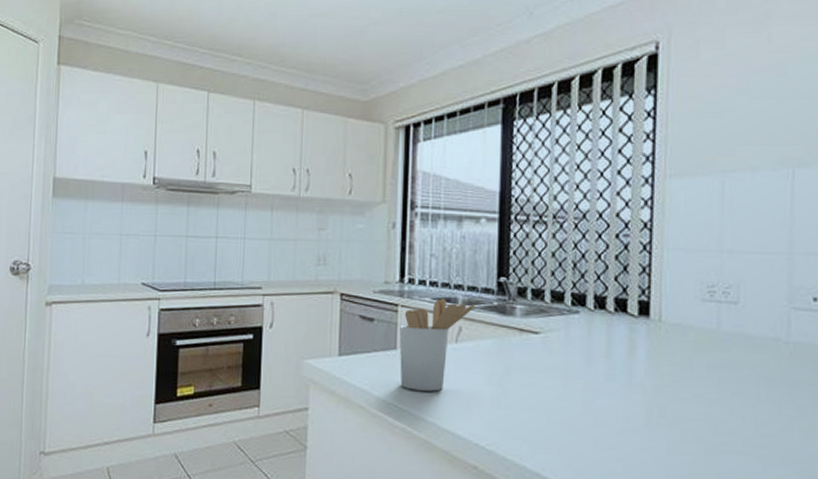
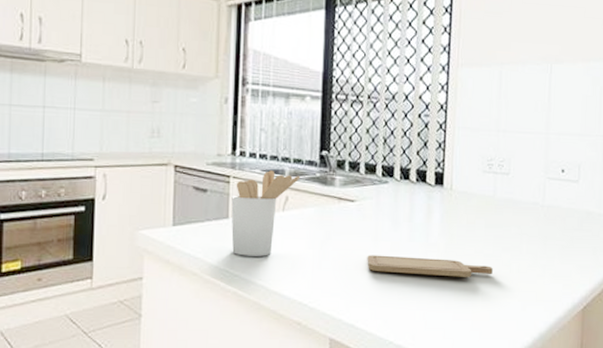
chopping board: none [555,394,719,427] -> present [367,255,493,277]

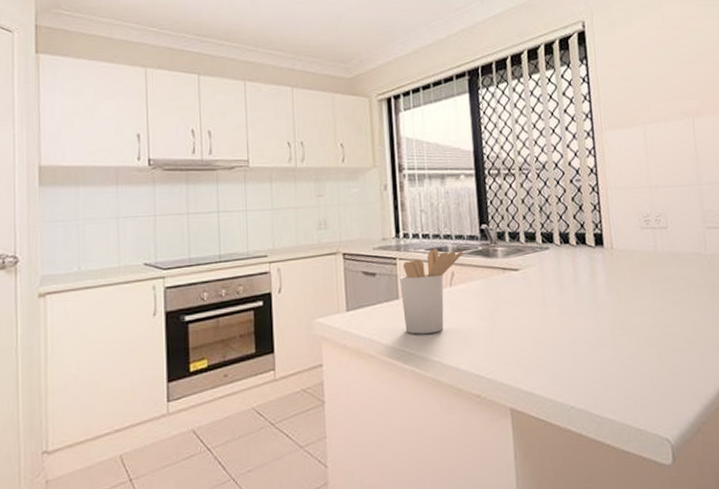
chopping board: present [367,255,493,277] -> none [537,318,665,337]

